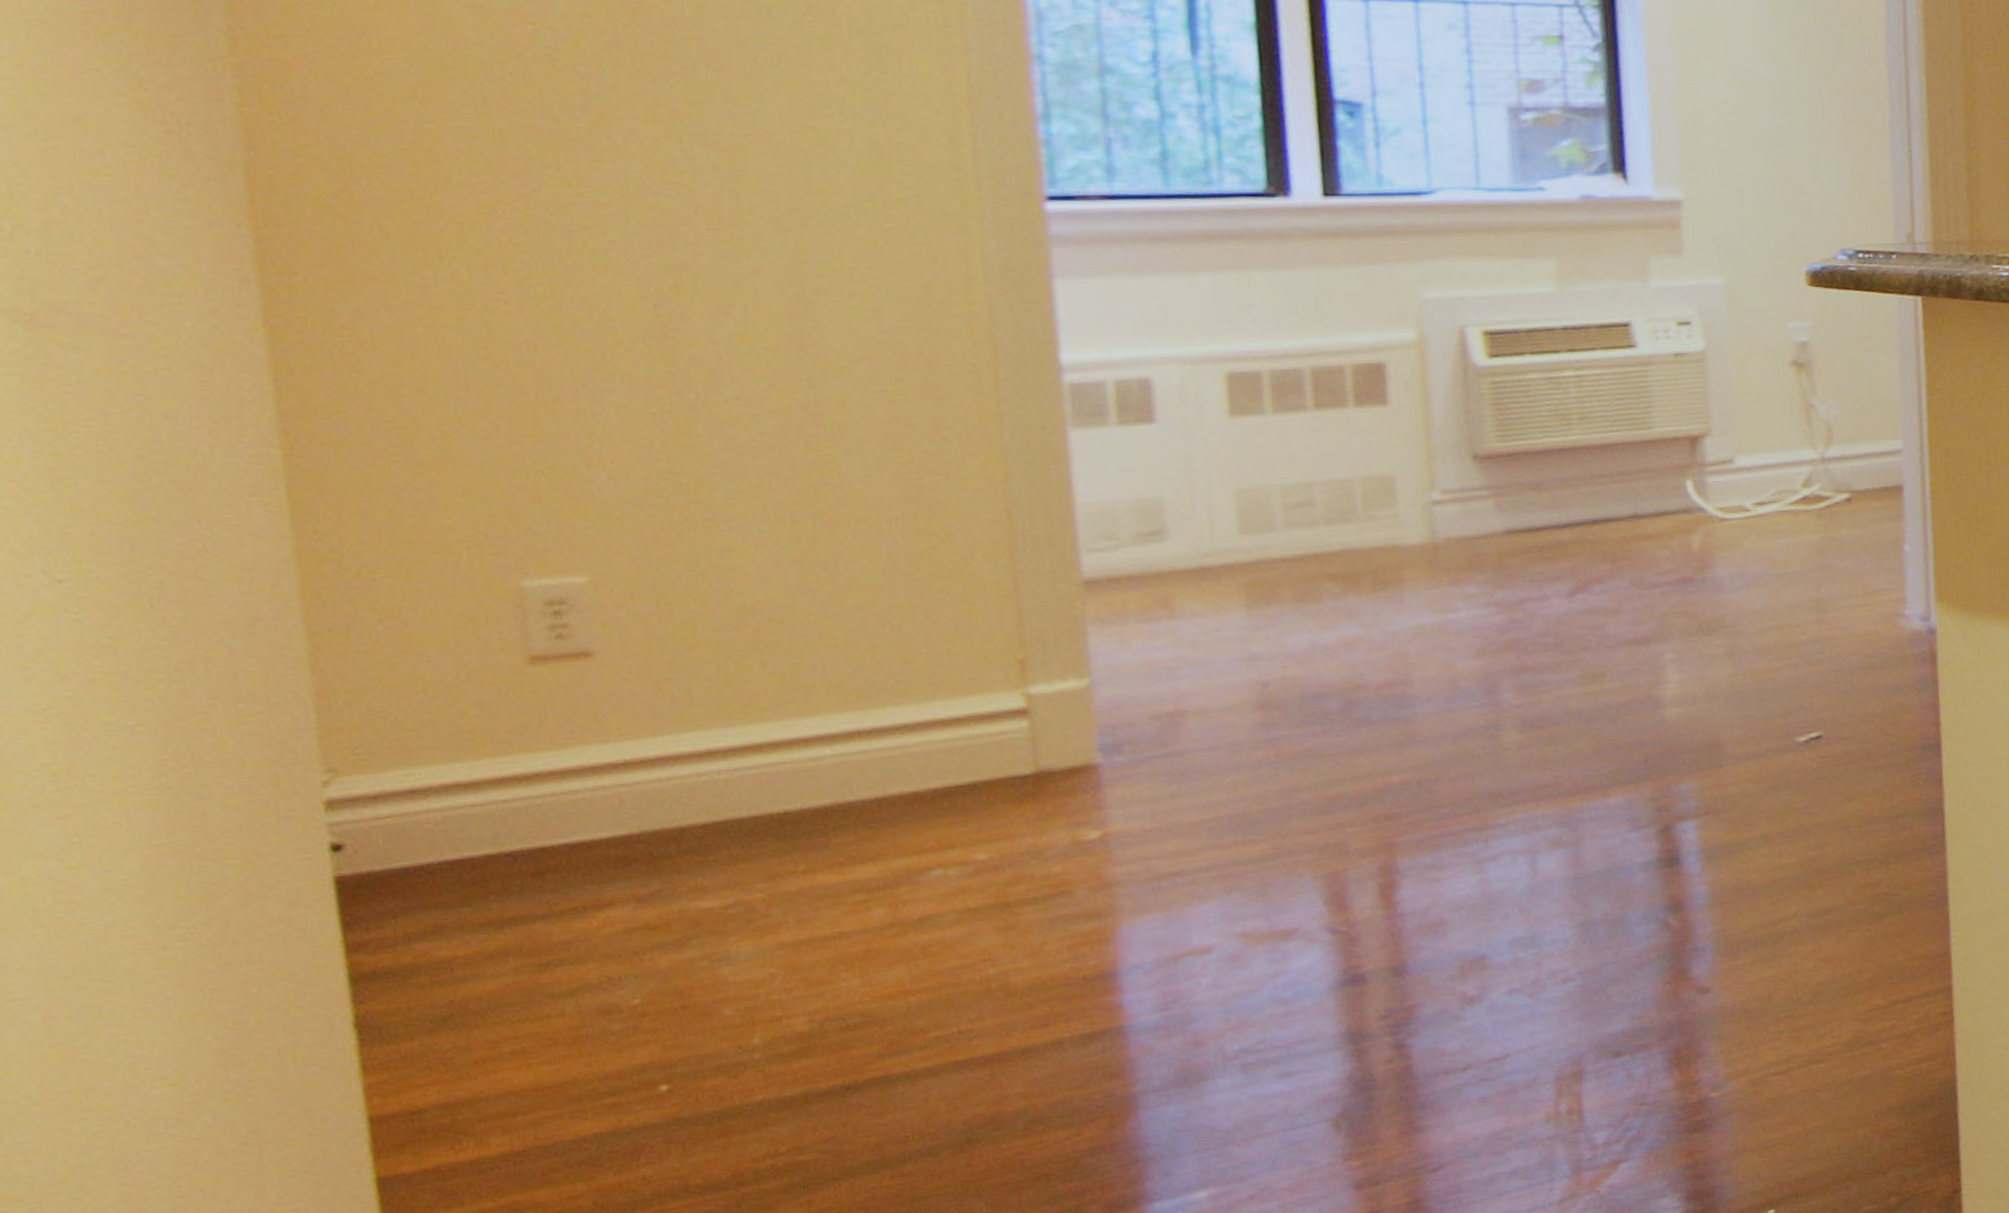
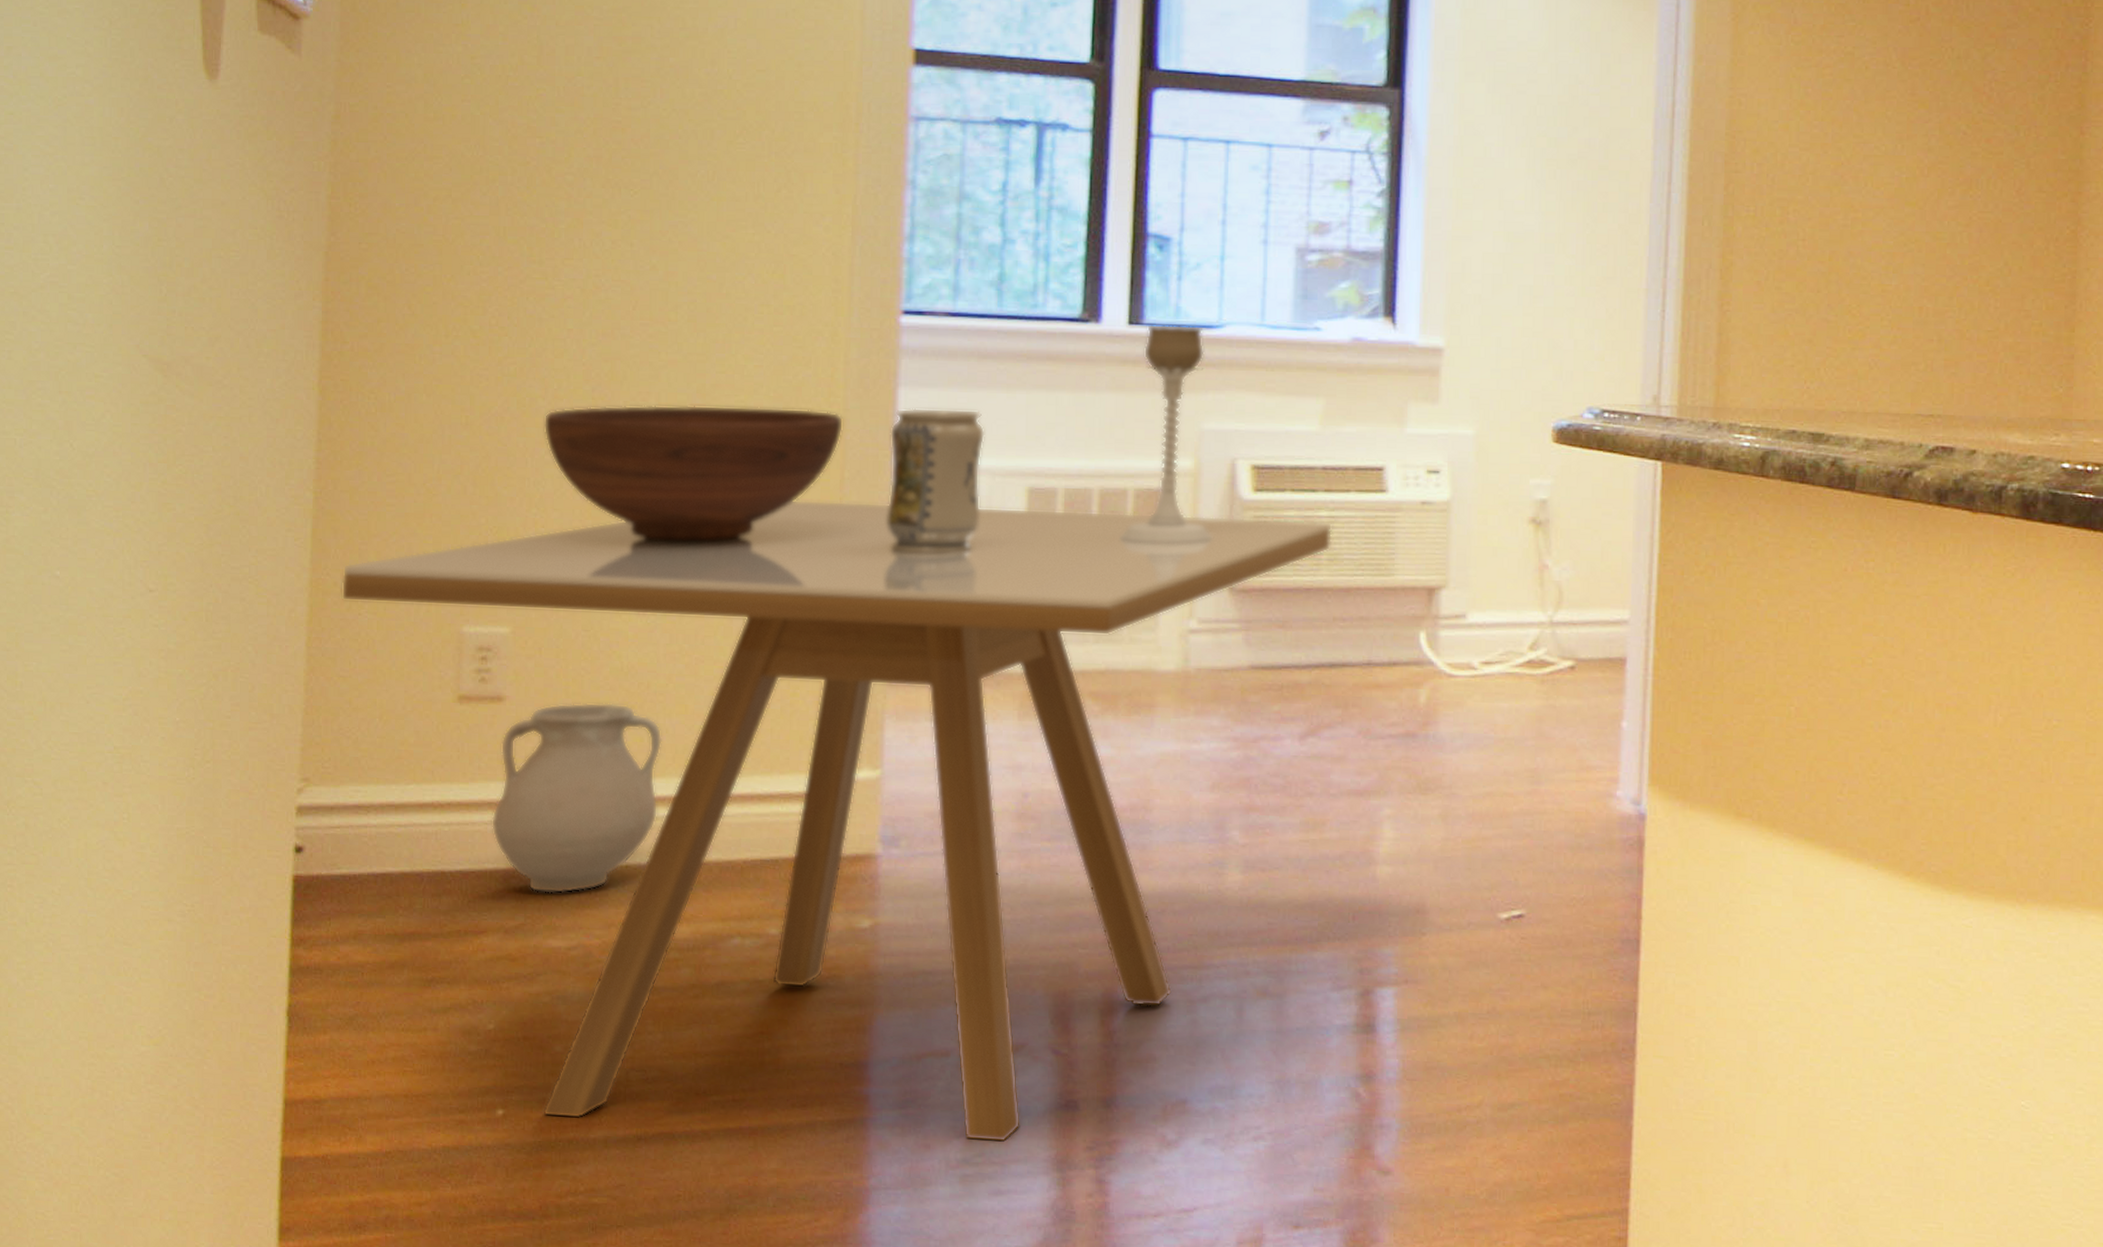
dining table: none [339,381,1581,1084] -> present [341,499,1332,1143]
fruit bowl: none [593,309,991,465] -> present [543,404,844,542]
vase: none [596,643,818,855] -> present [491,702,662,894]
vase: none [1049,296,1173,452] -> present [887,407,985,554]
candle holder: none [1341,192,1447,419] -> present [1120,324,1212,544]

